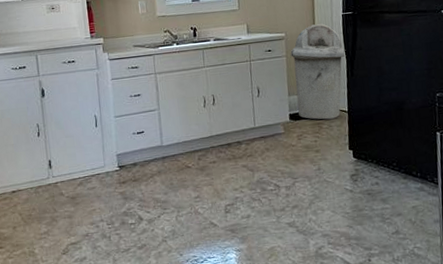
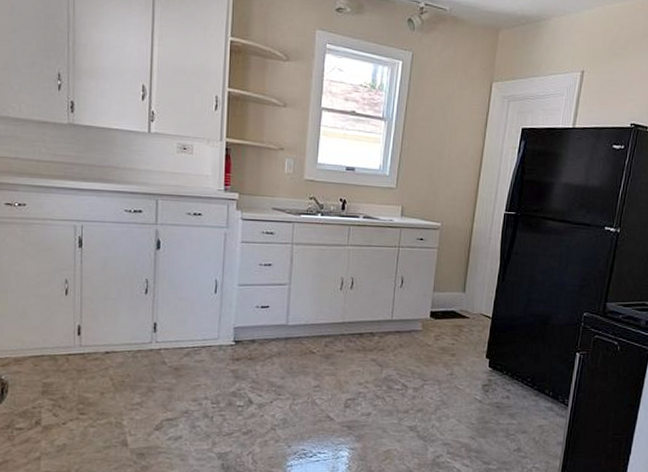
trash can: present [290,24,347,120] -> none [441,219,501,323]

